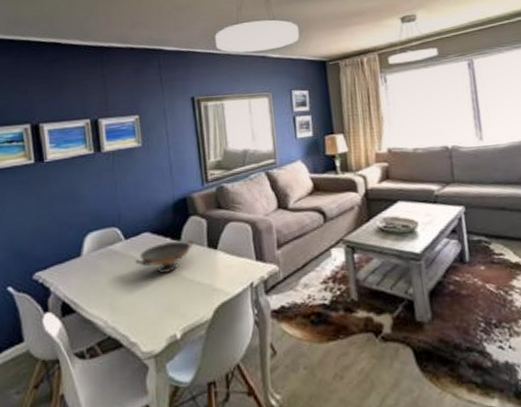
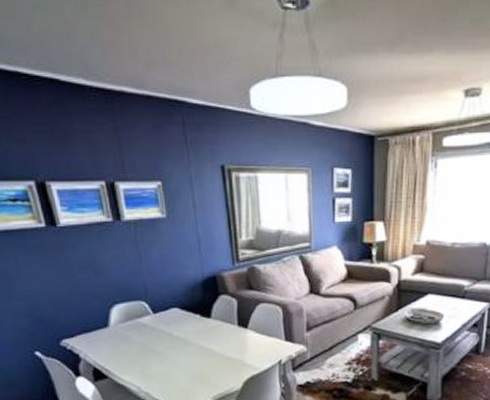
decorative bowl: present [135,239,193,274] -> none [165,317,223,348]

